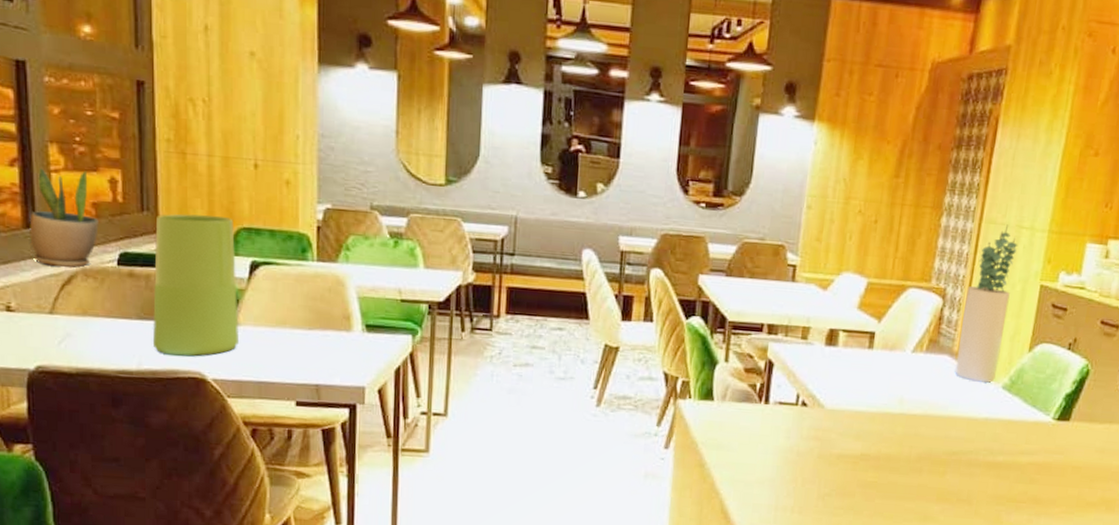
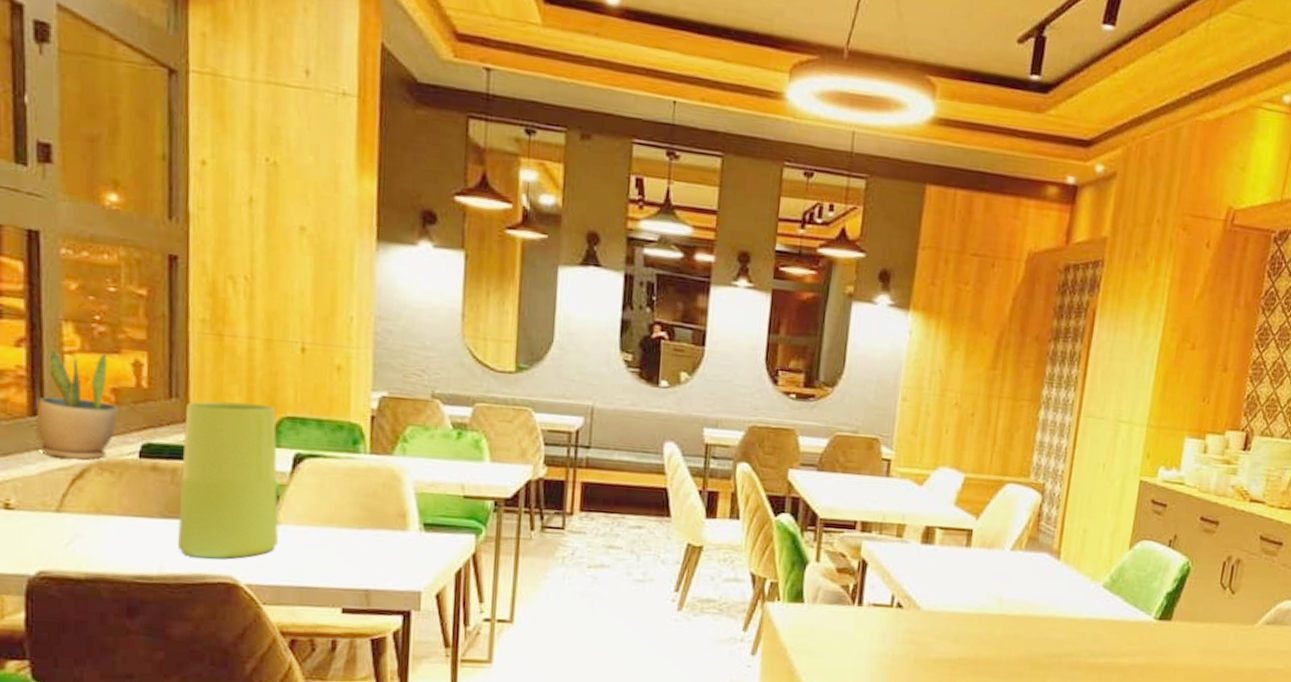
vase: present [955,224,1018,383] -> none [1055,418,1117,582]

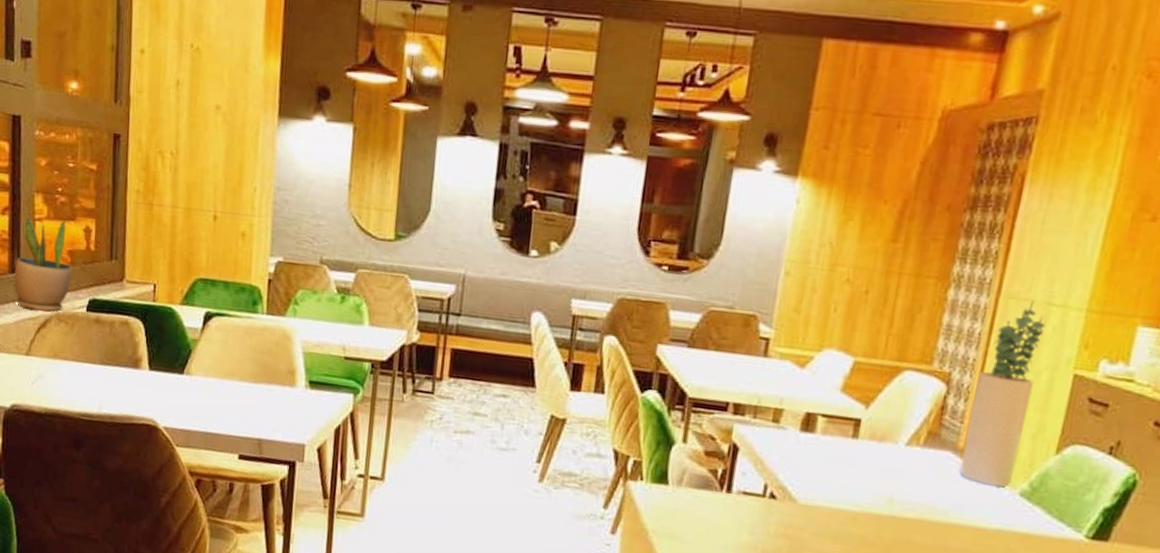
vase: present [178,400,278,559] -> none [113,262,192,404]
vase: none [1055,418,1117,582] -> present [959,300,1046,488]

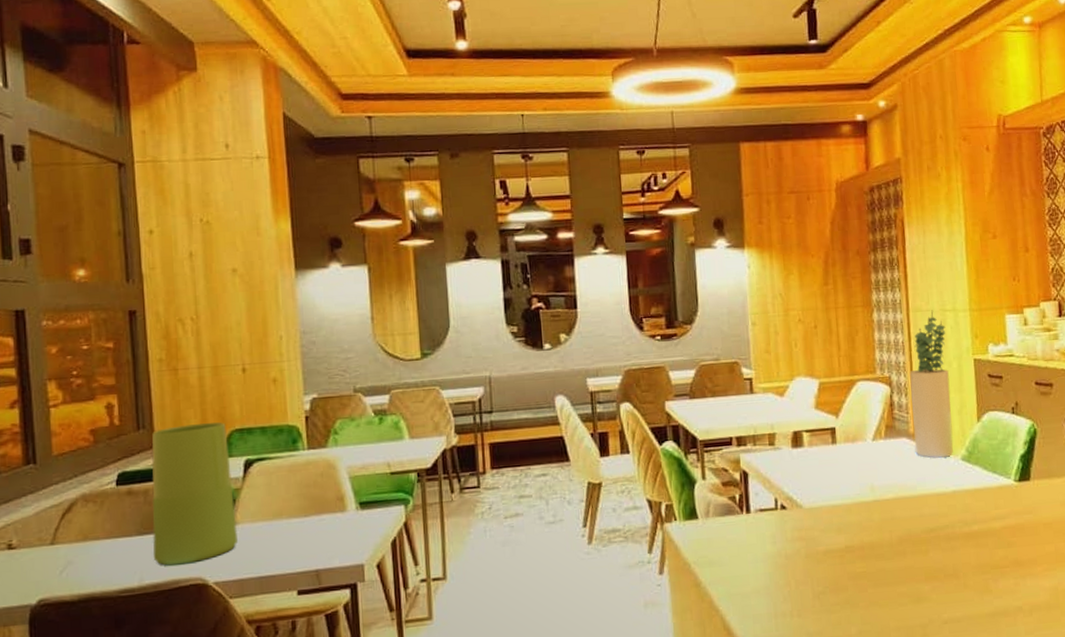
potted plant: present [14,216,73,313] -> none [30,401,97,497]
vase: none [113,262,192,404] -> present [151,422,237,566]

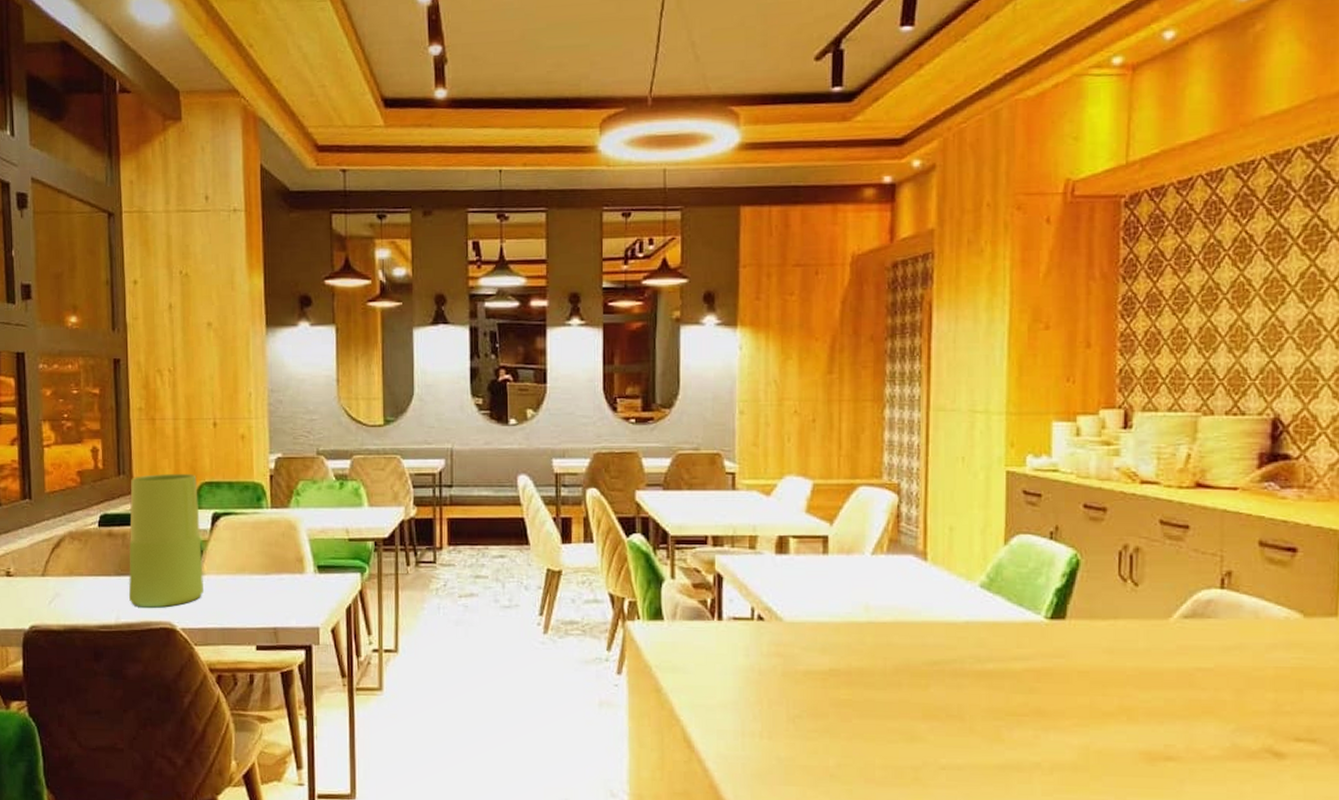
vase: present [909,310,954,459] -> none [922,410,974,582]

